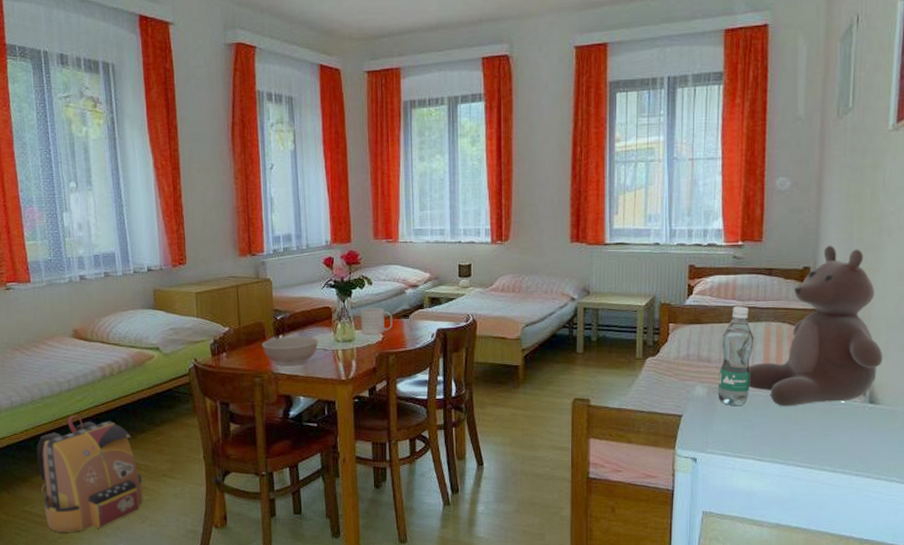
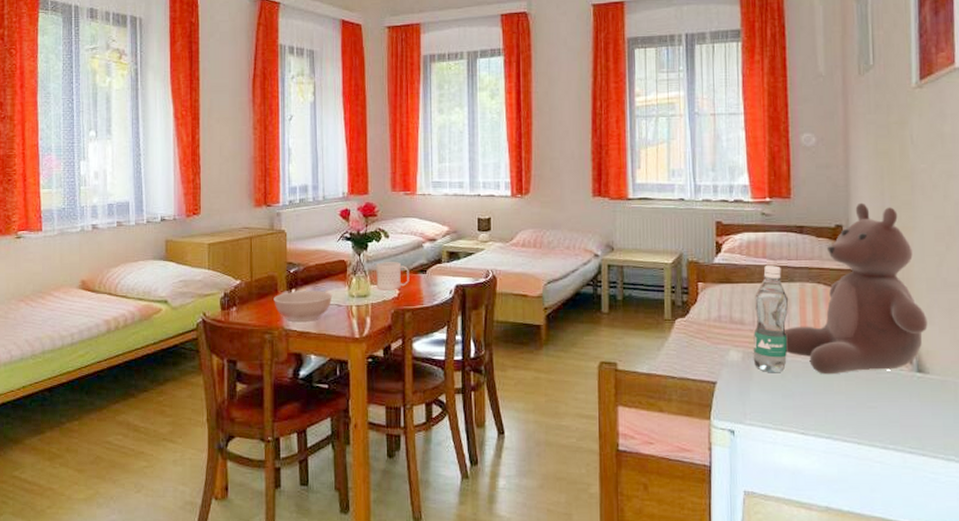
backpack: present [37,415,143,532] -> none [33,372,140,501]

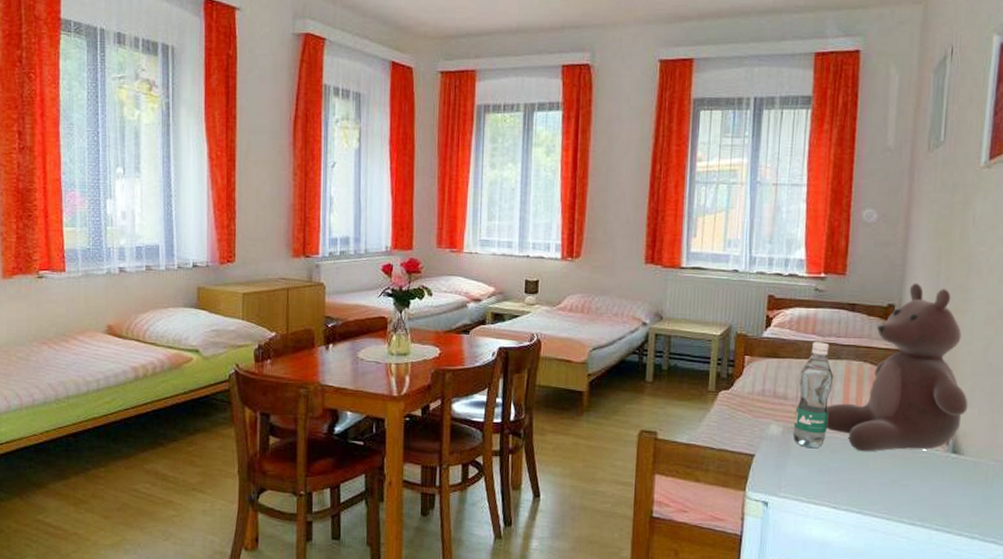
bowl: present [274,291,333,323] -> none [310,346,372,378]
mug: present [376,262,409,290] -> none [417,320,452,350]

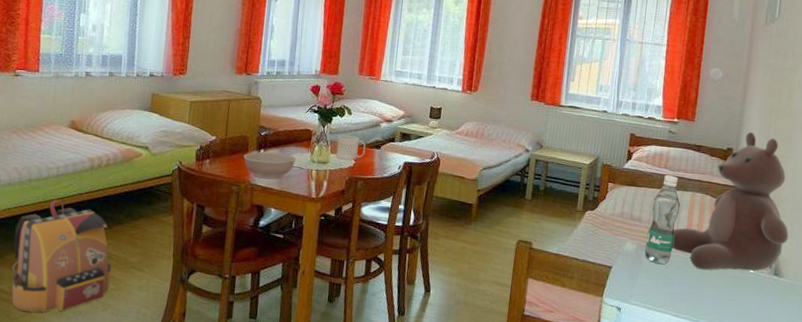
backpack: none [57,418,169,546] -> present [12,200,111,312]
bowl: none [310,346,372,378] -> present [243,151,297,179]
mug: none [417,320,452,350] -> present [335,135,366,161]

